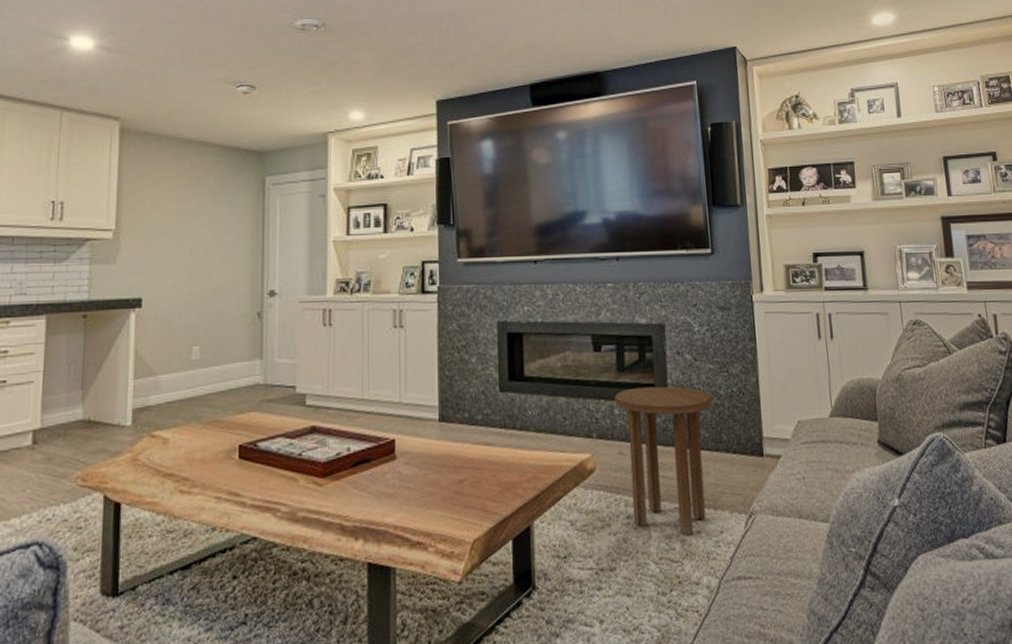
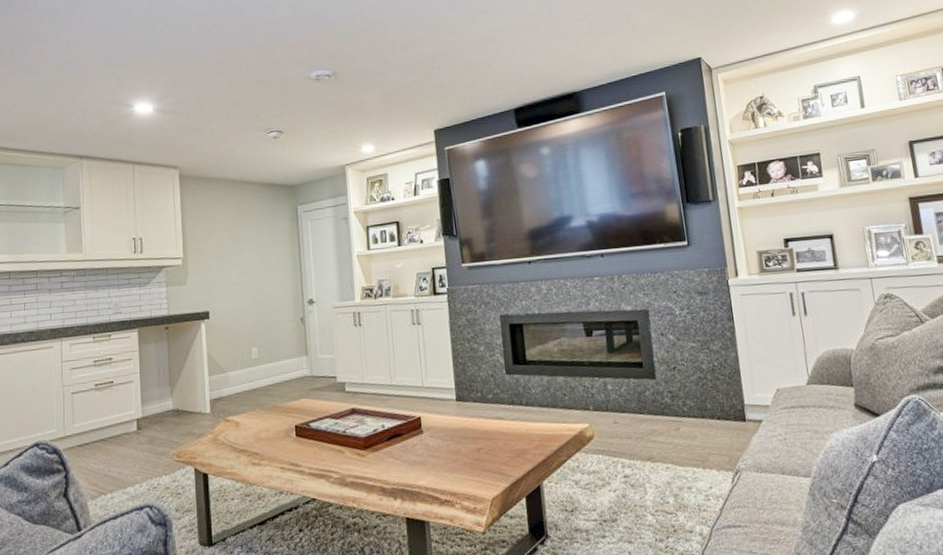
side table: present [614,386,712,536] -> none [607,363,696,492]

